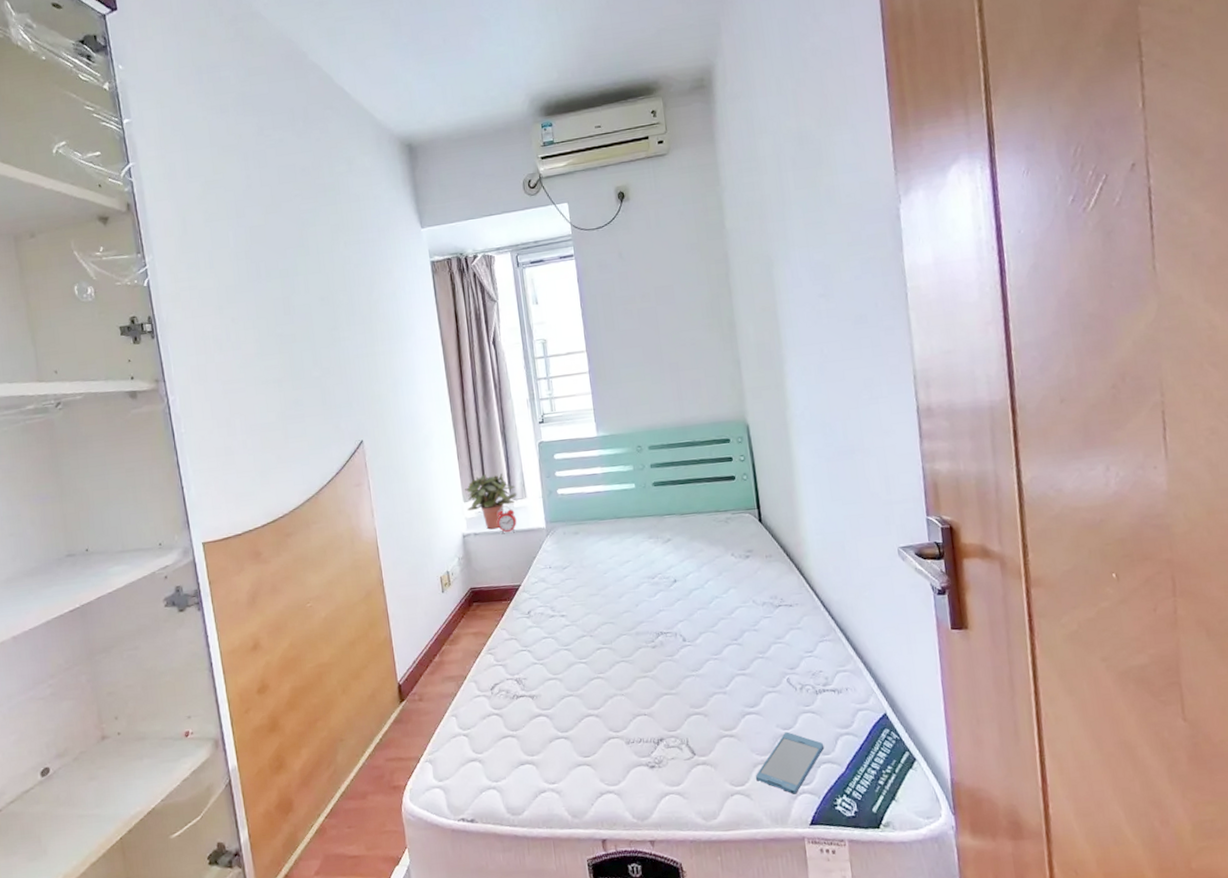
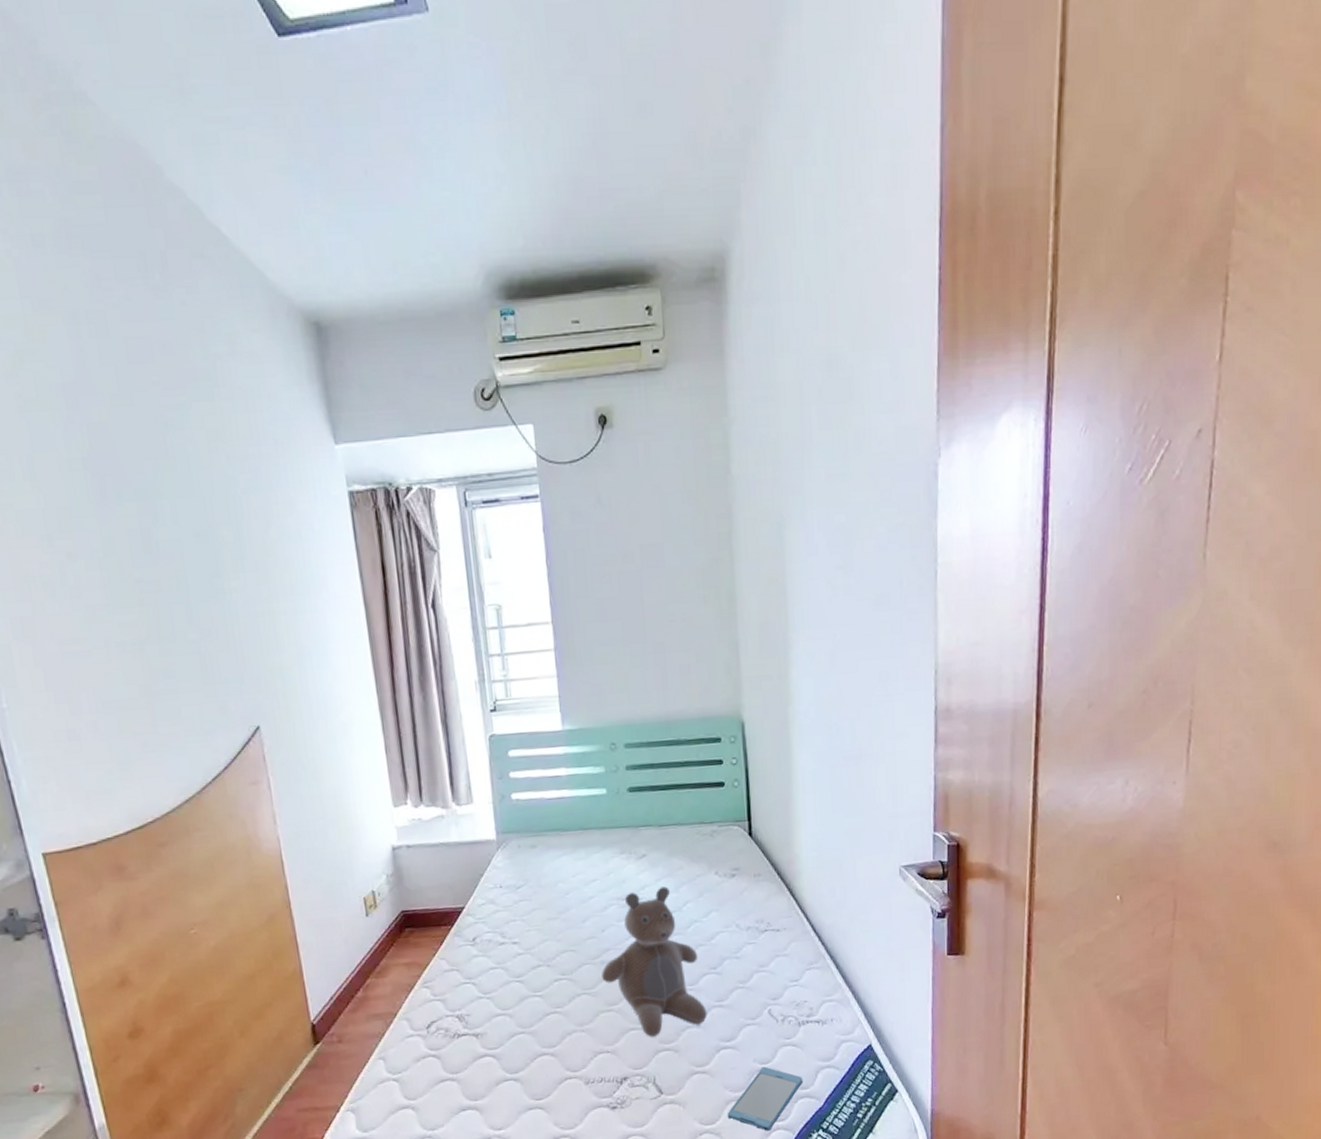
potted plant: present [465,473,517,529] -> none [395,773,462,841]
alarm clock: present [496,506,517,533] -> none [435,812,461,846]
stuffed animal: none [637,566,732,702] -> present [601,886,707,1037]

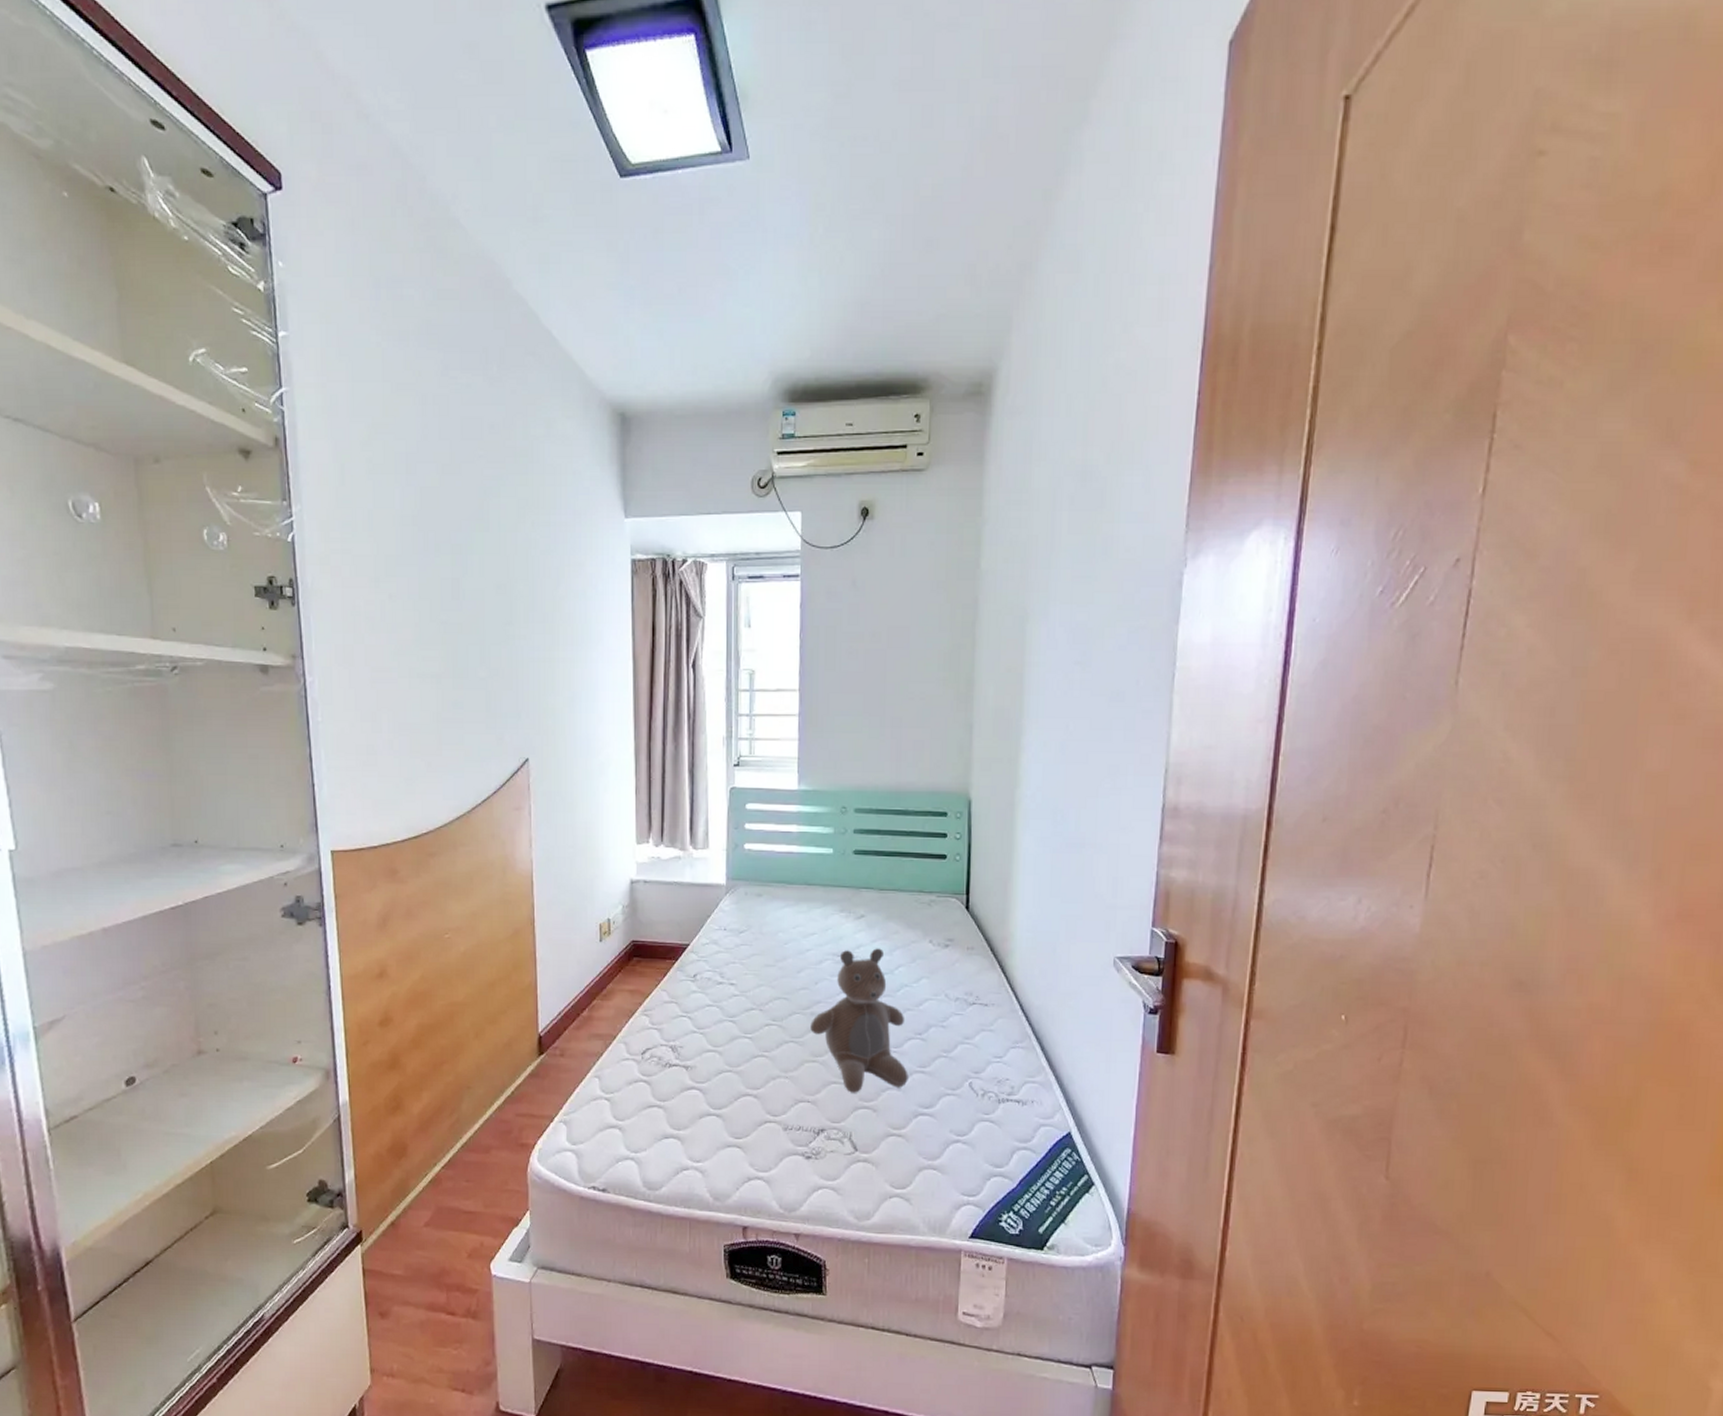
smartphone: present [727,1066,802,1131] -> none [918,1138,997,1204]

